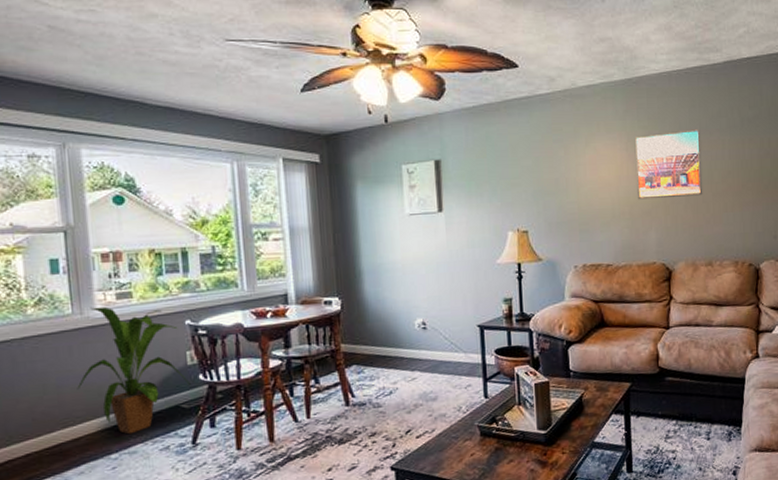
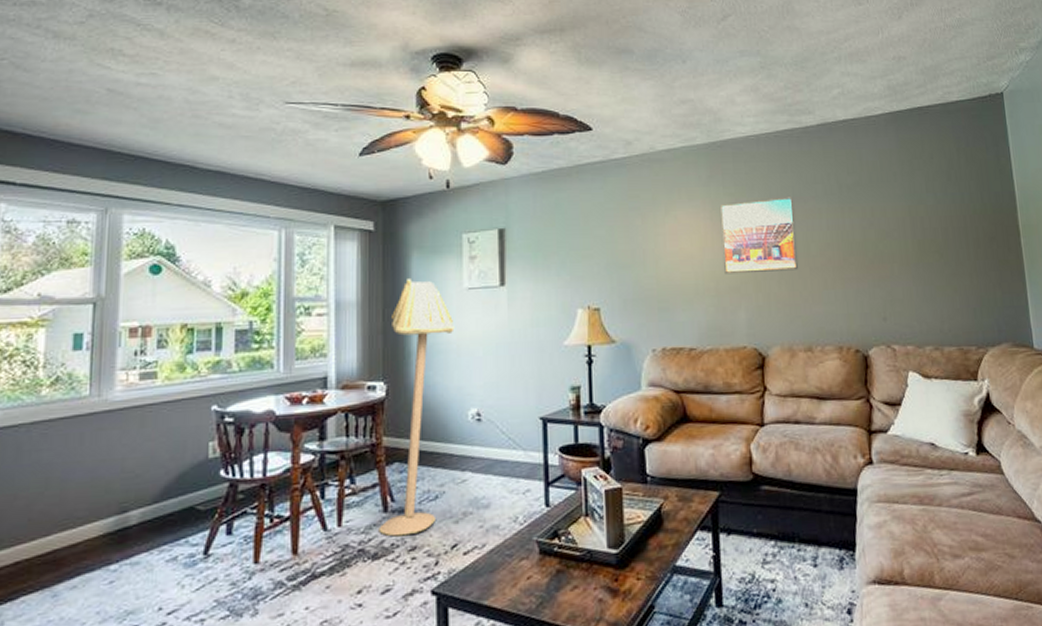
house plant: present [77,306,191,435] -> none [83,388,210,541]
floor lamp: none [340,206,399,426] -> present [379,279,455,537]

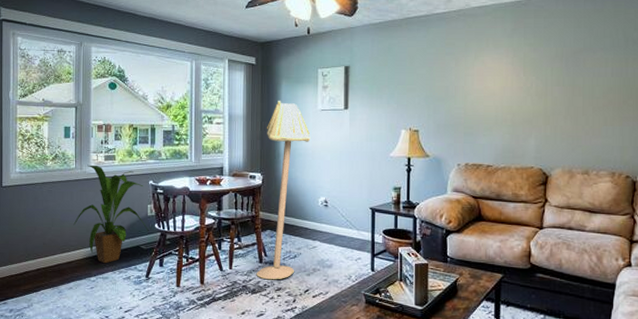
house plant: none [83,388,210,541] -> present [73,165,149,264]
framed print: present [719,197,799,275] -> none [519,48,584,109]

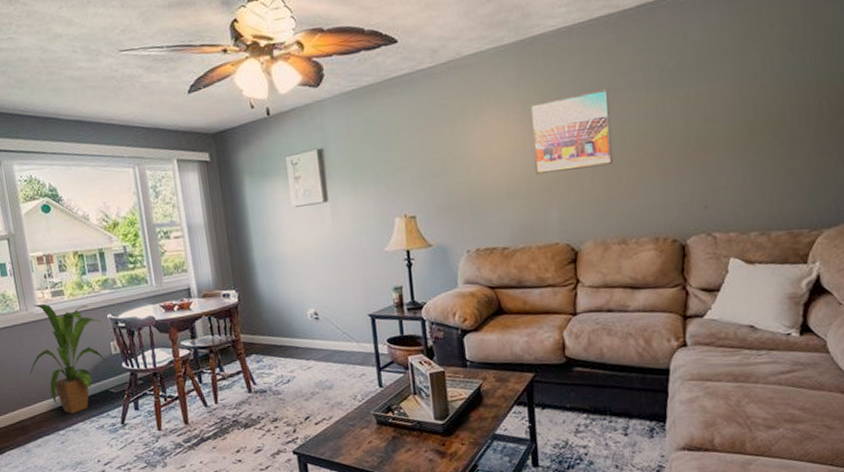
floor lamp: present [256,101,311,280] -> none [233,201,291,411]
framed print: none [519,48,584,109] -> present [529,89,614,175]

